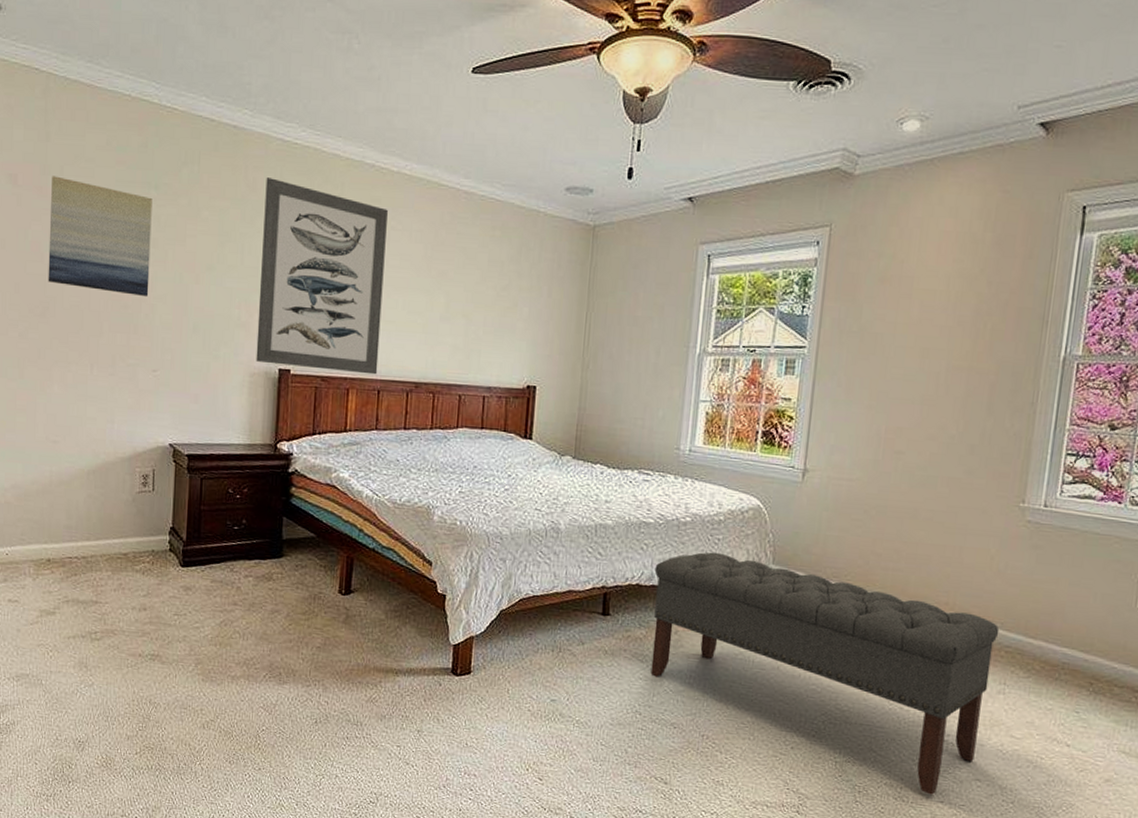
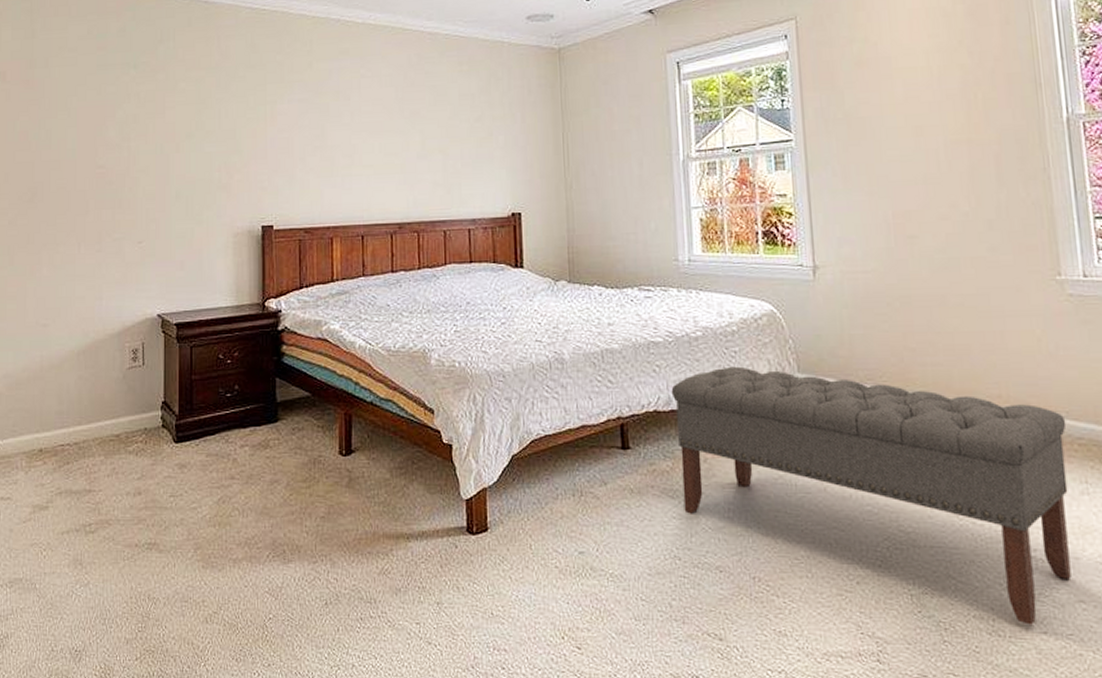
wall art: present [48,176,152,297] -> none [35,68,132,172]
wall art: present [256,178,388,375] -> none [238,44,360,222]

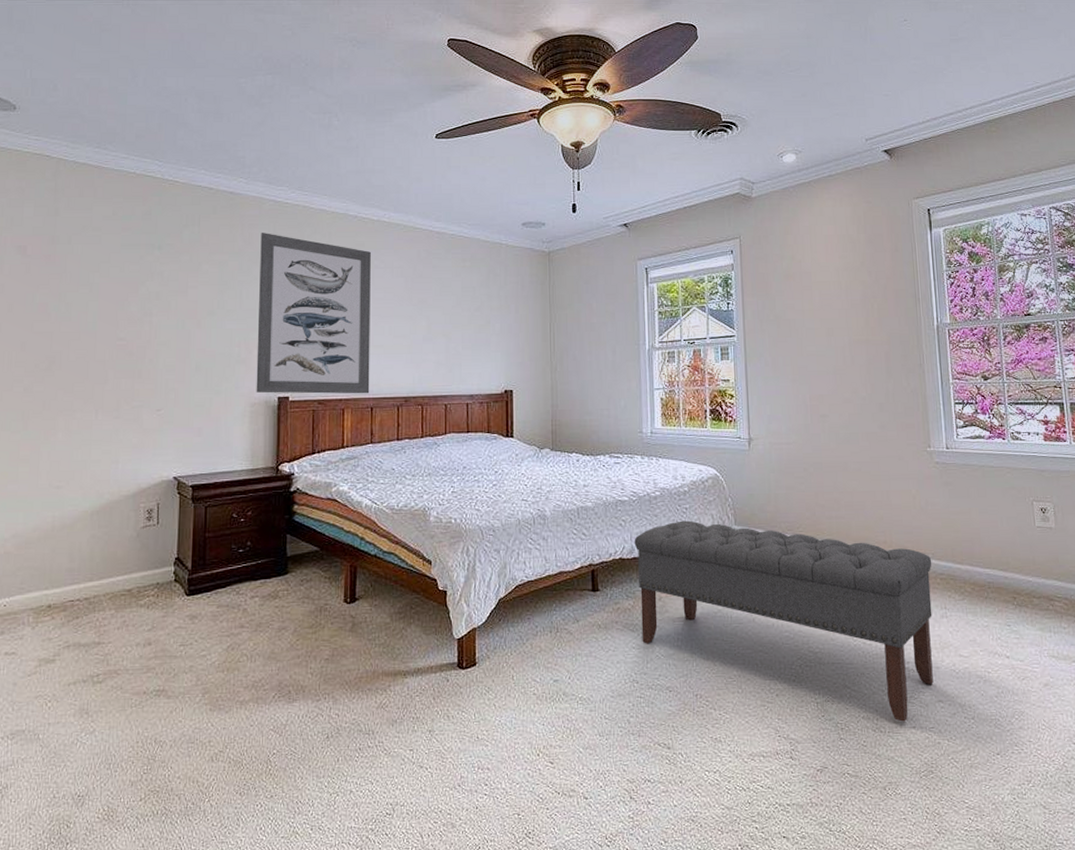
wall art: none [238,44,360,222] -> present [256,233,371,394]

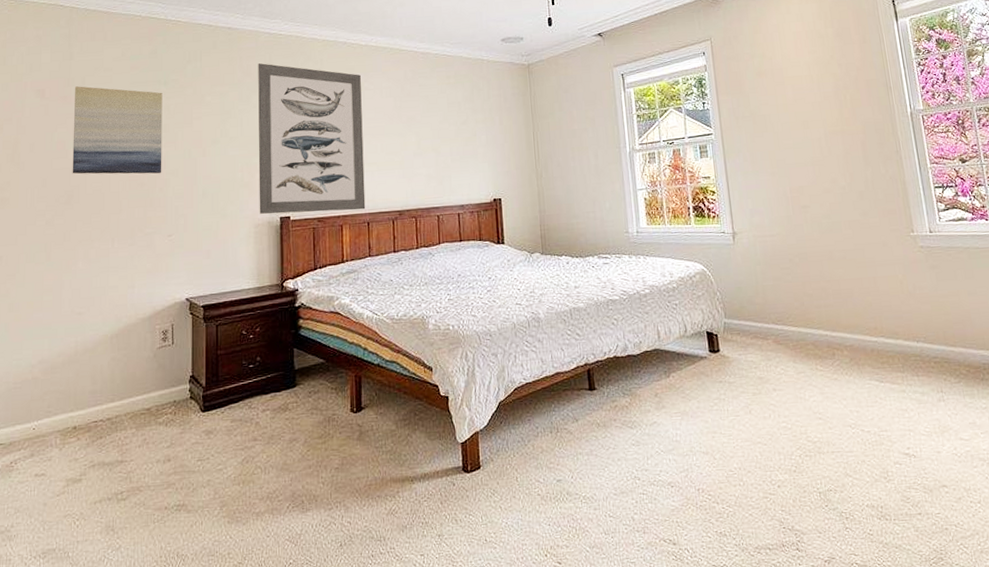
wall art: none [54,245,156,344] -> present [72,86,162,174]
bench: present [634,520,934,722] -> none [627,316,936,509]

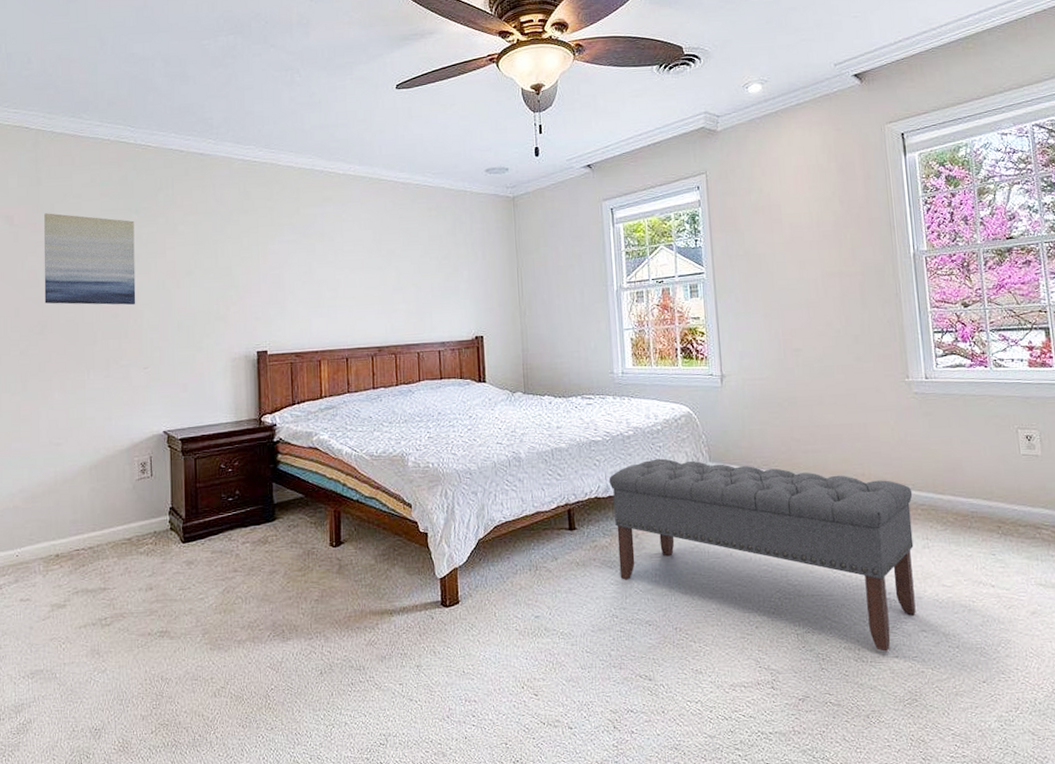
wall art: present [258,63,366,214] -> none [232,192,344,348]
bench: none [627,316,936,509] -> present [609,458,916,652]

